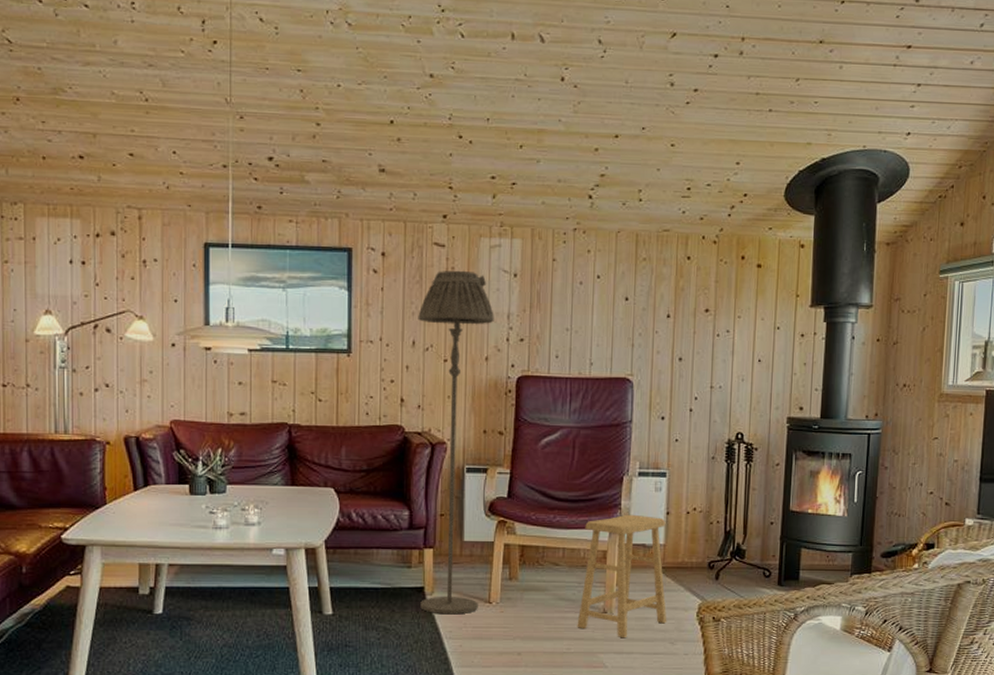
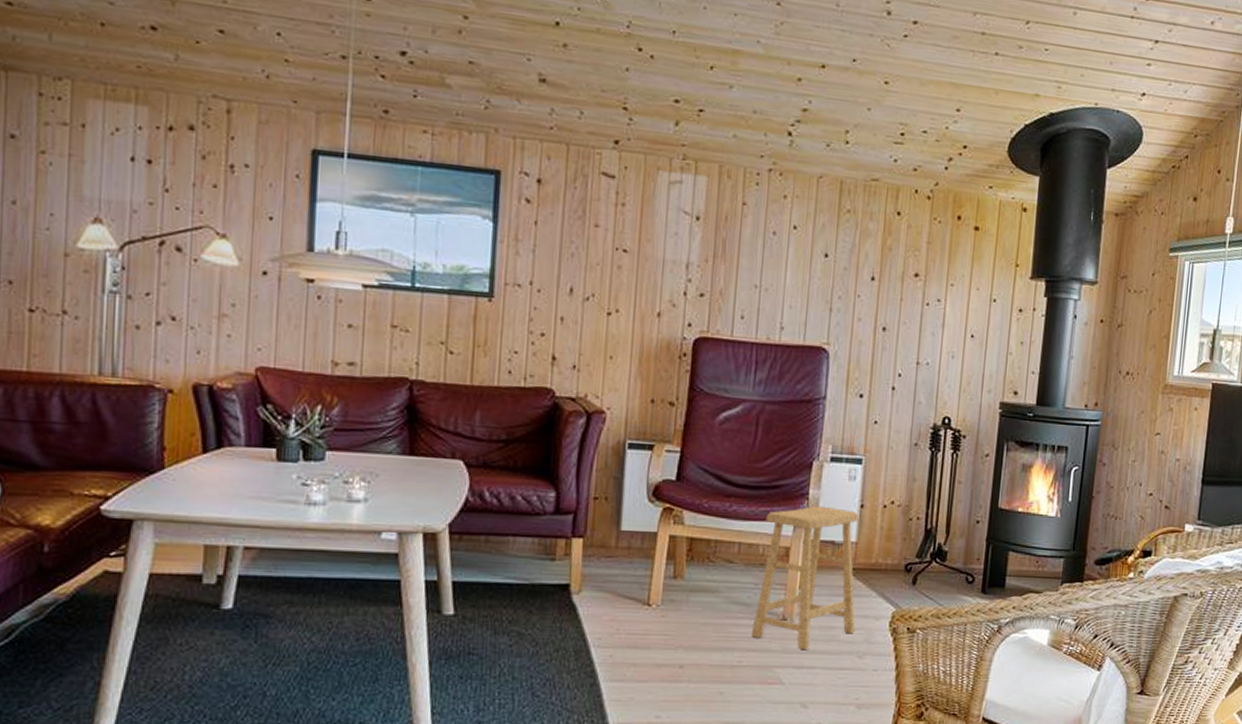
floor lamp: present [418,270,494,615] -> none [564,206,671,618]

